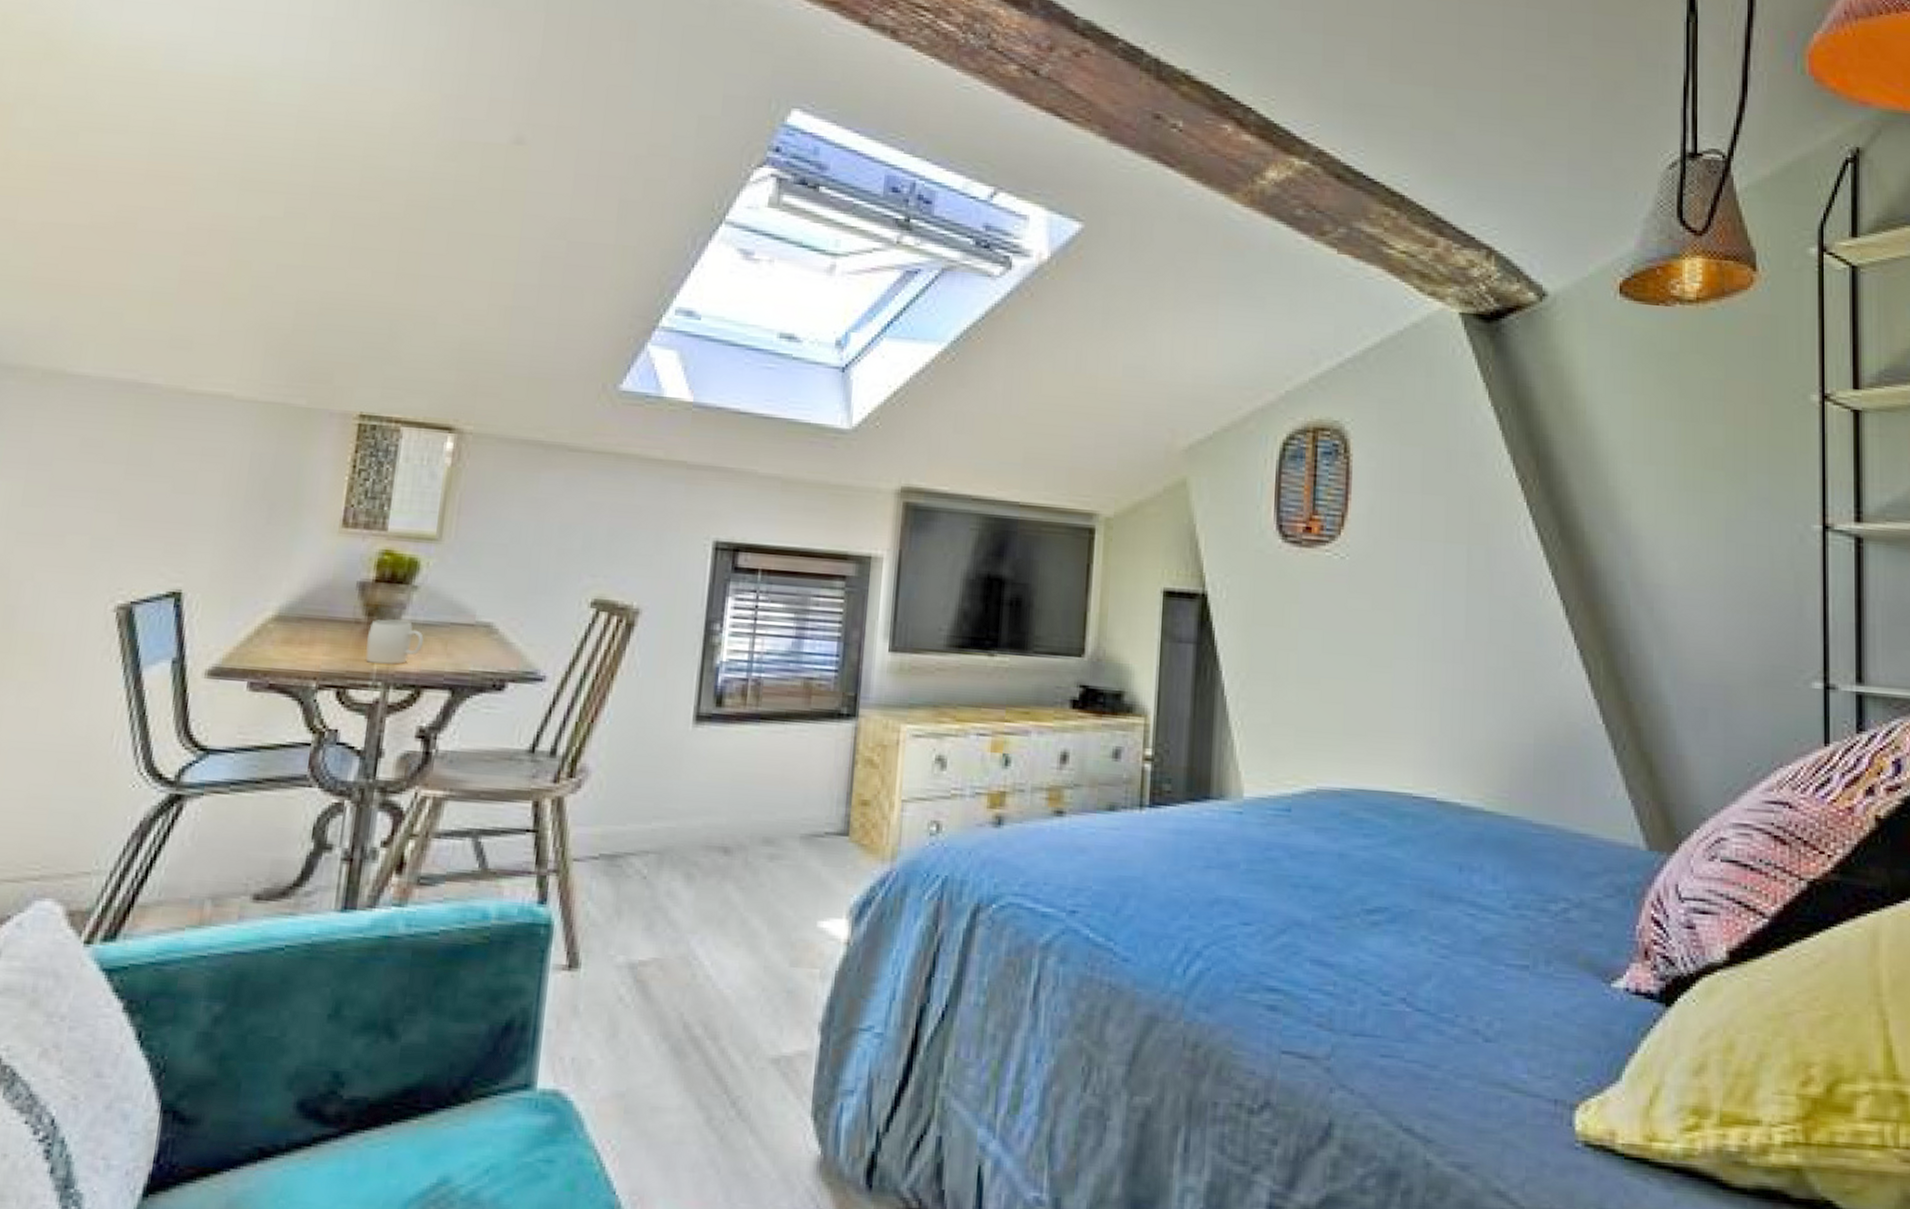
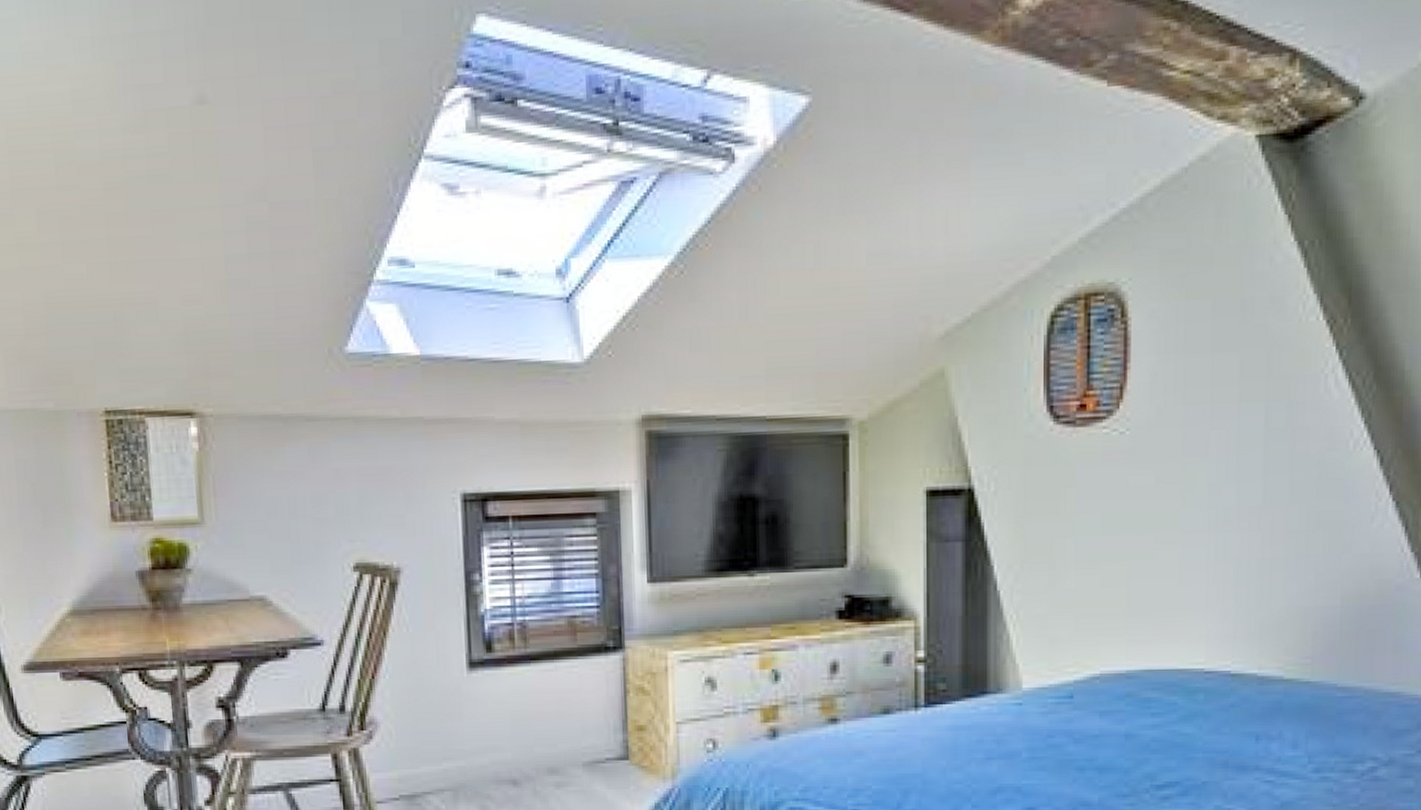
mug: present [365,619,424,666] -> none [155,602,206,645]

